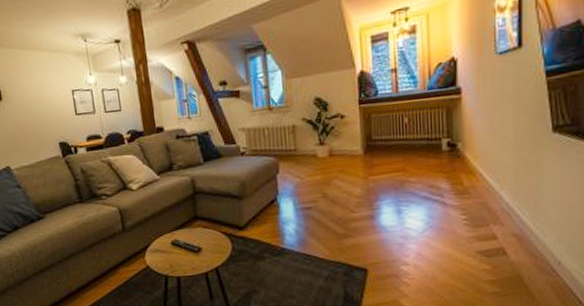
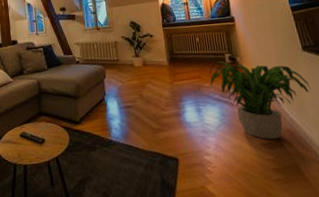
potted plant: none [417,148,555,247] -> present [209,61,310,140]

